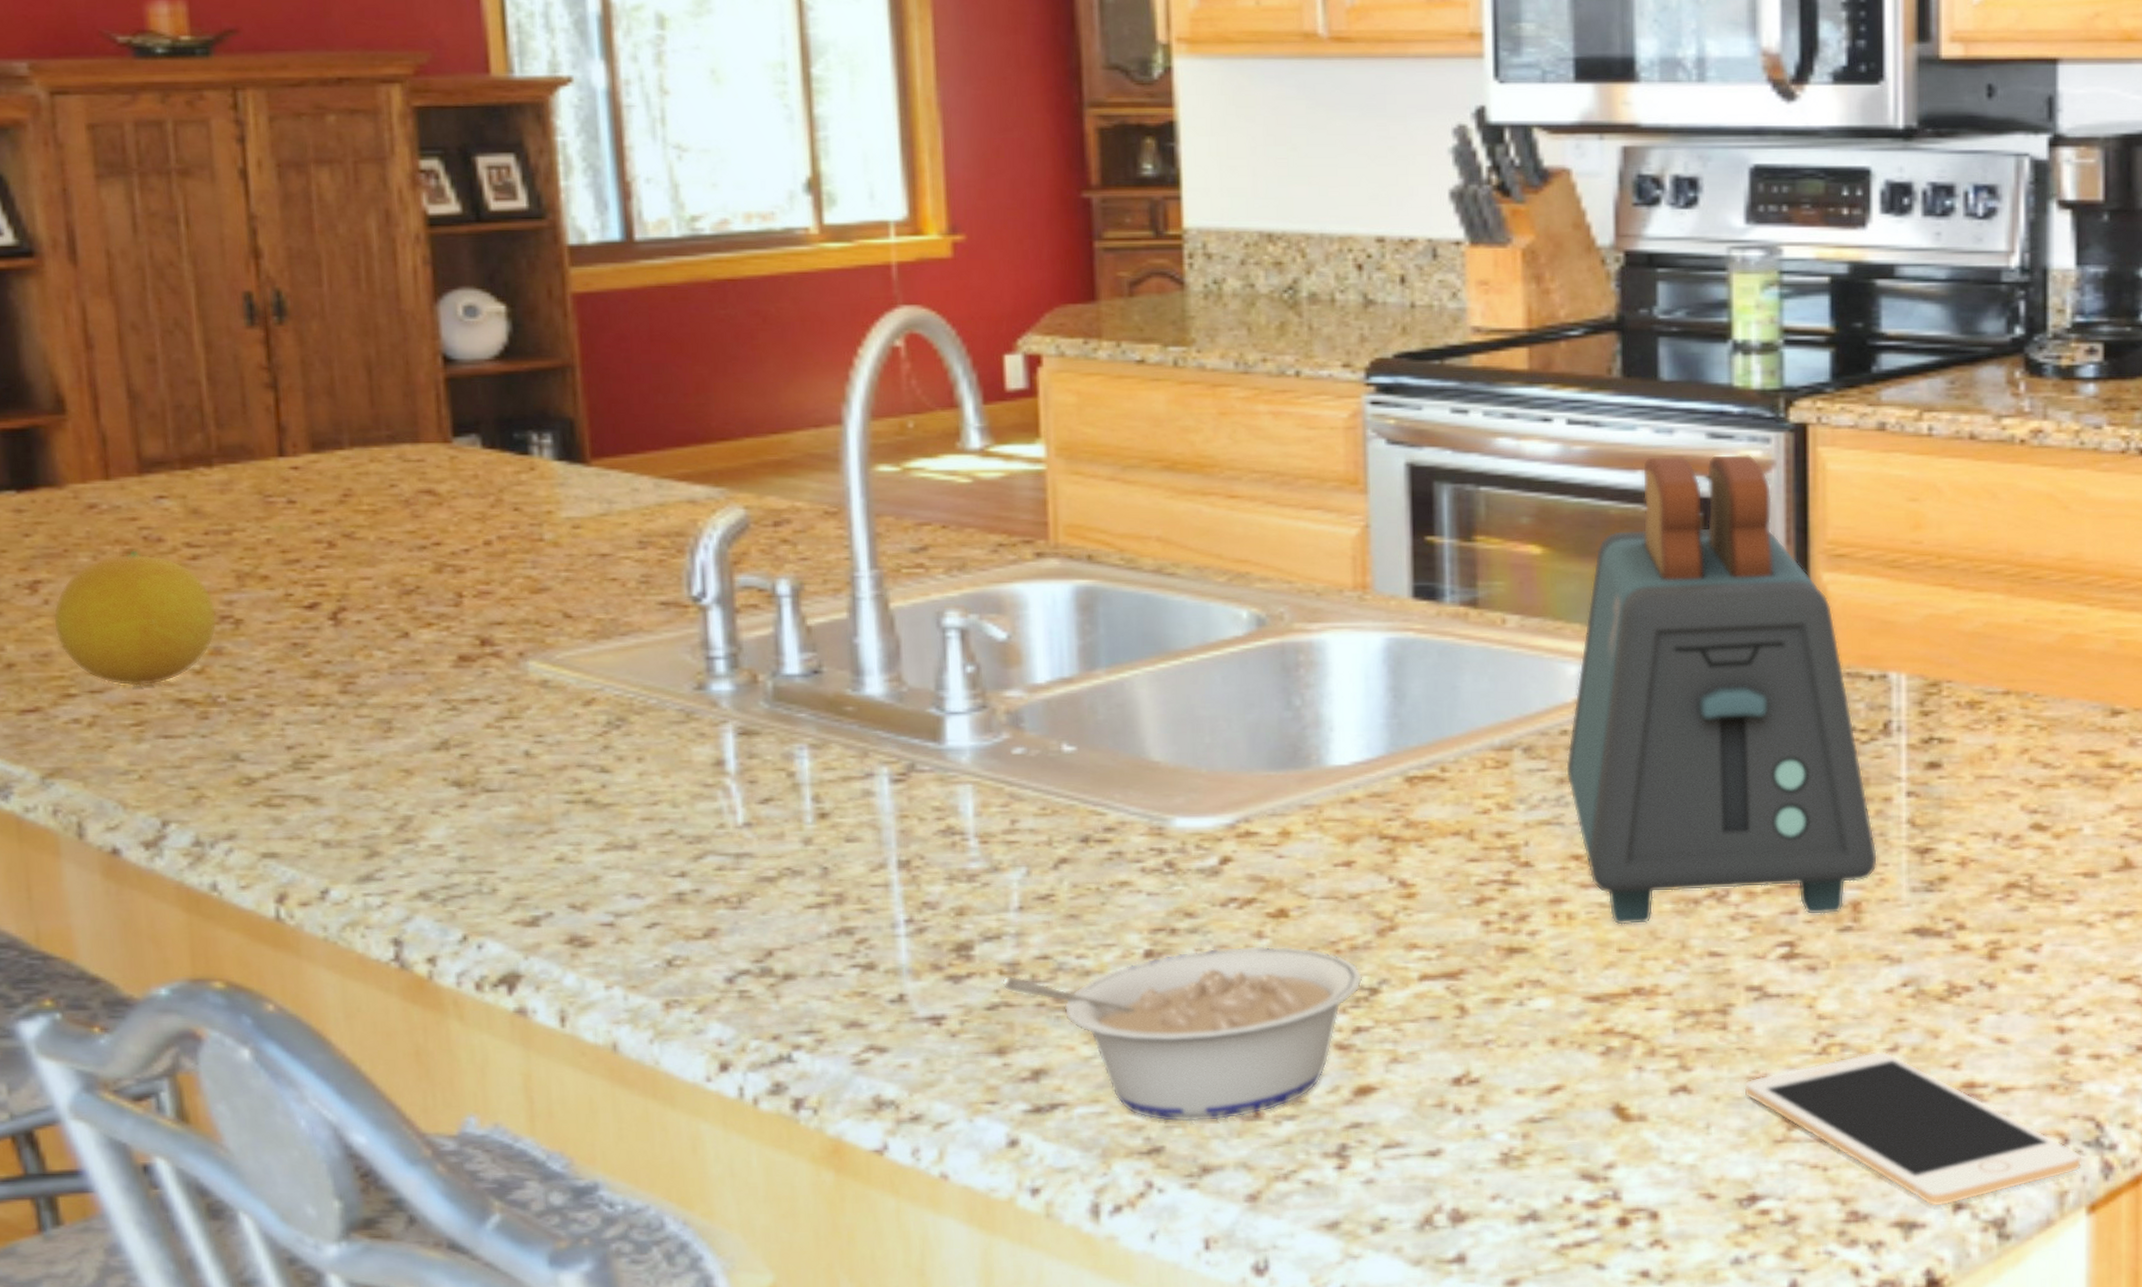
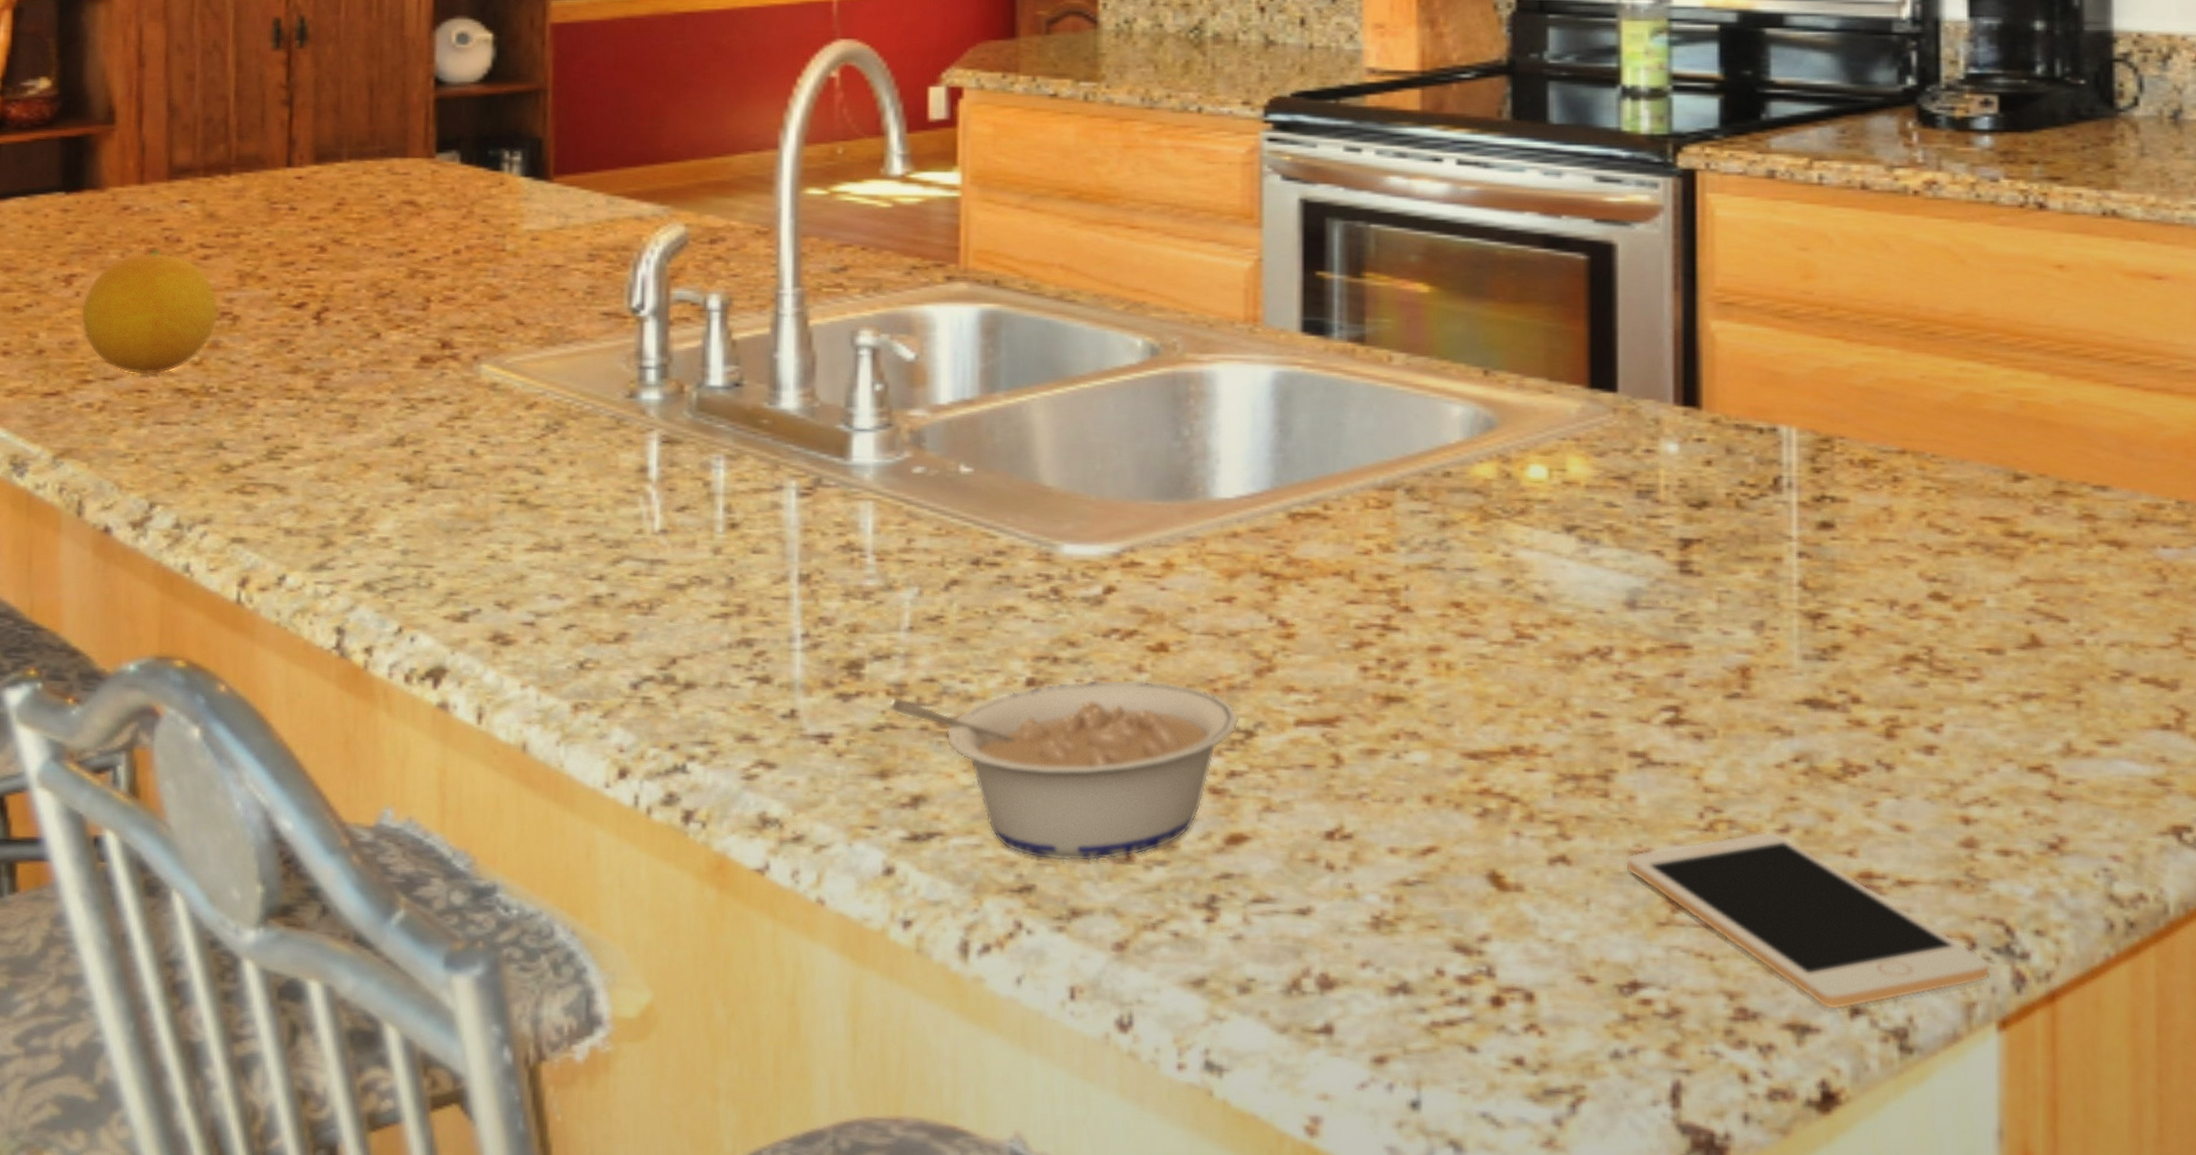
toaster: present [1565,454,1878,925] -> none [1447,198,1768,679]

